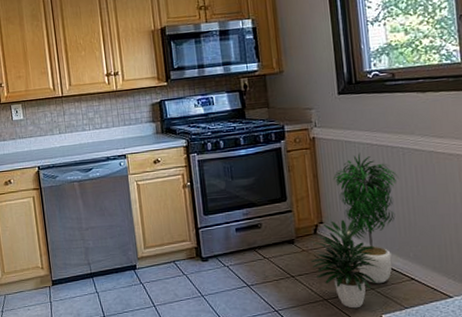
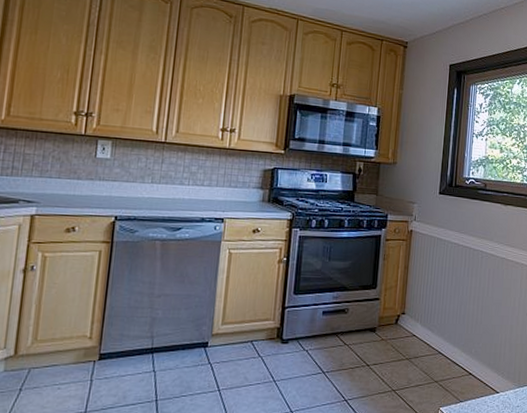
potted plant: present [310,152,399,309] -> none [386,250,475,400]

